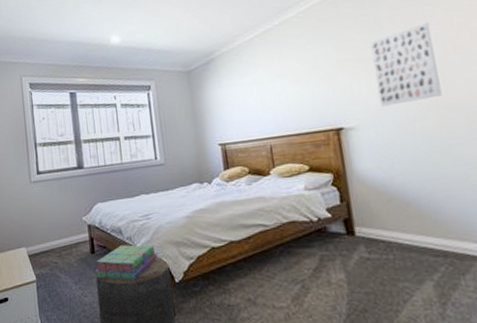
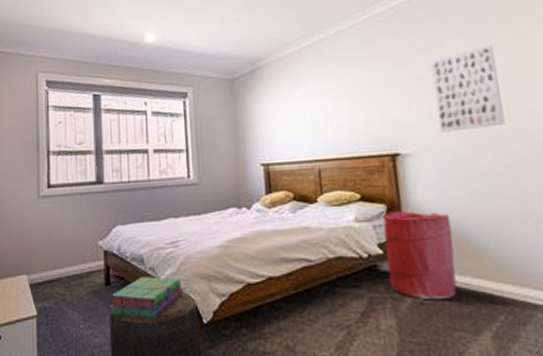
laundry hamper: none [330,178,401,256] -> present [383,211,457,301]

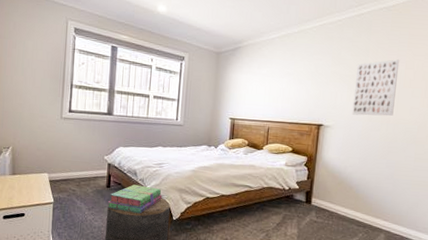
laundry hamper: present [383,211,457,301] -> none [298,162,345,221]

